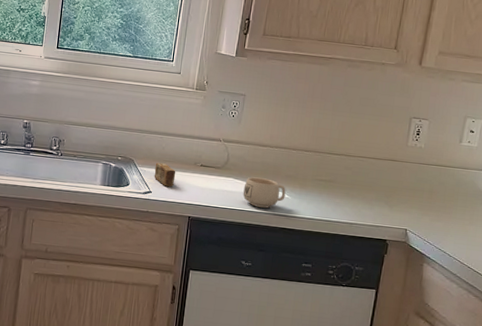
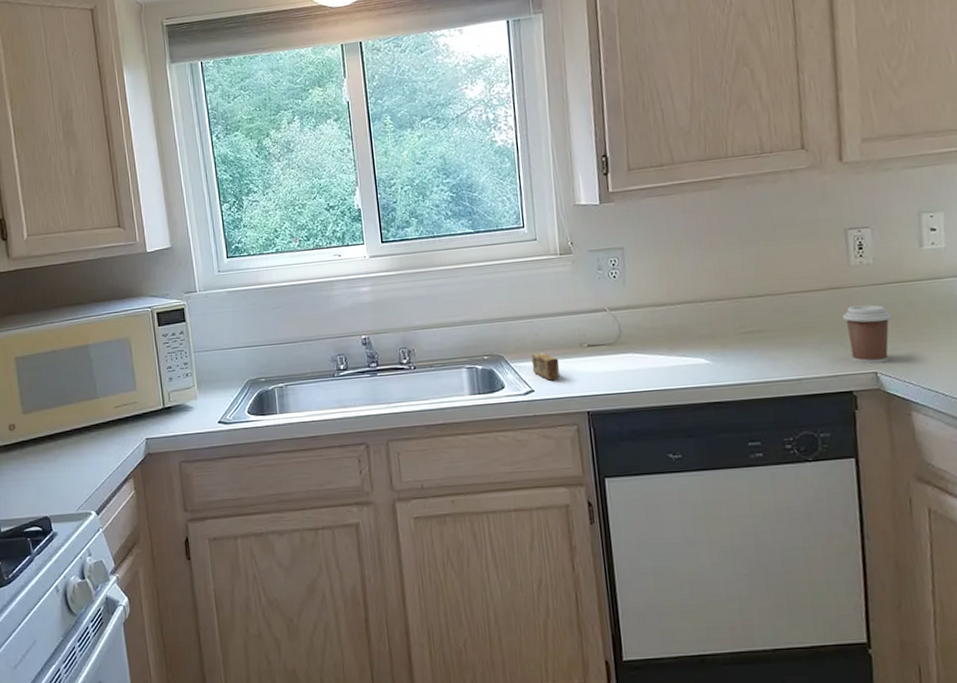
mug: present [243,177,286,208] -> none [648,344,705,383]
coffee cup: none [392,176,428,223] -> present [843,304,892,364]

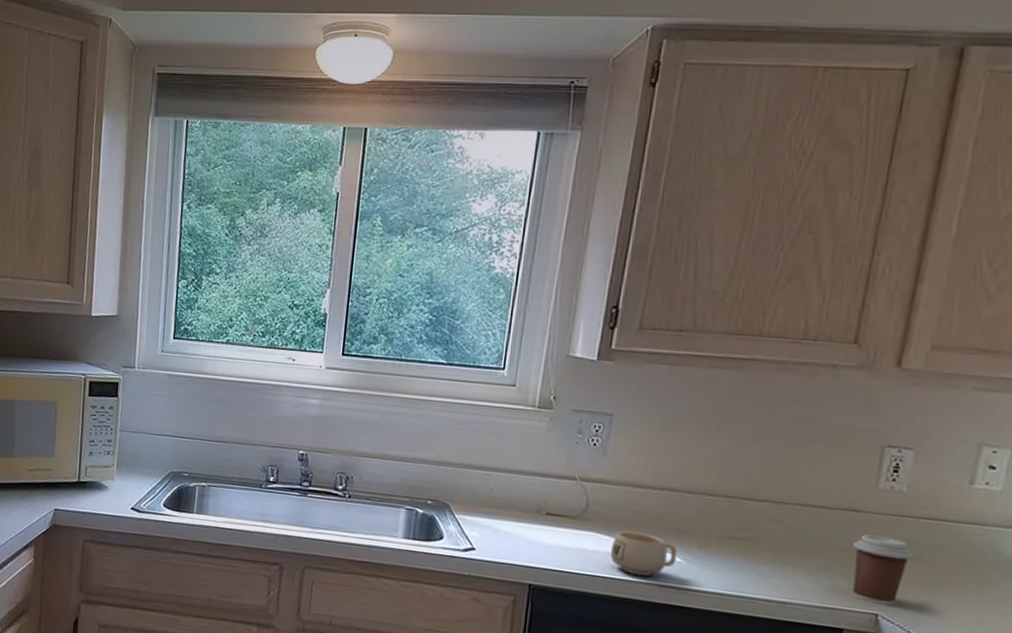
soap bar: present [531,352,560,380] -> none [478,509,510,543]
mug: none [648,344,705,383] -> present [610,530,677,576]

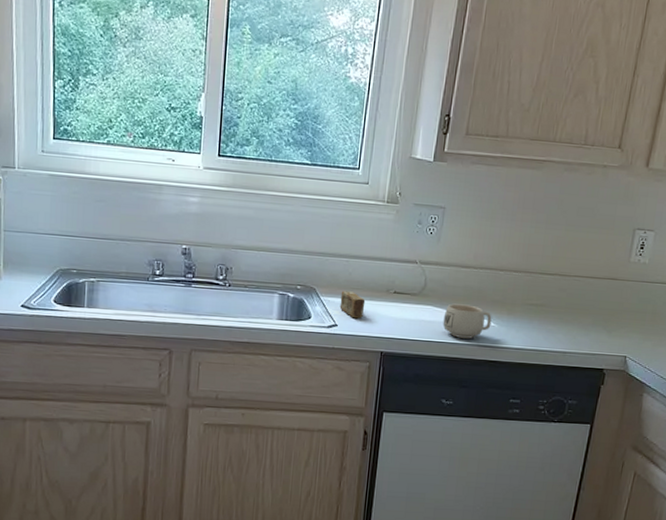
soap bar: none [478,509,510,543] -> present [339,291,366,319]
coffee cup: present [852,534,914,606] -> none [610,297,651,349]

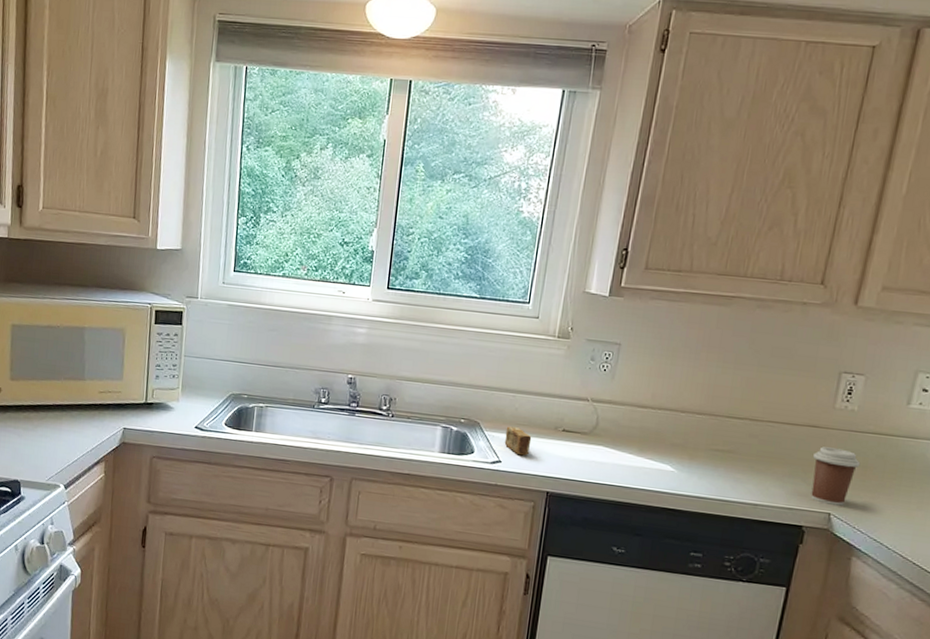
mug: present [443,303,492,339] -> none [615,445,671,484]
coffee cup: none [610,297,651,349] -> present [810,446,861,506]

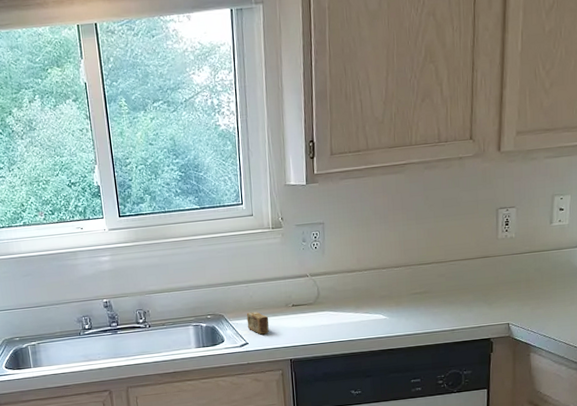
coffee cup: present [810,446,861,506] -> none [489,270,524,317]

